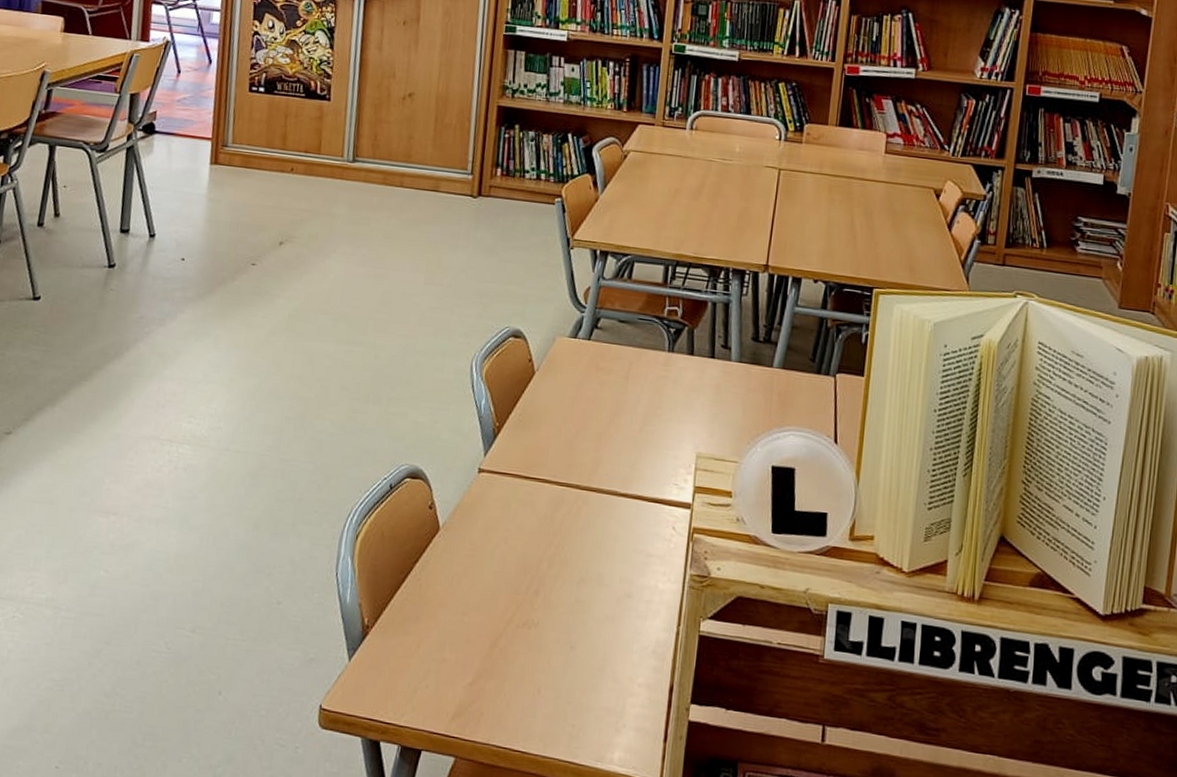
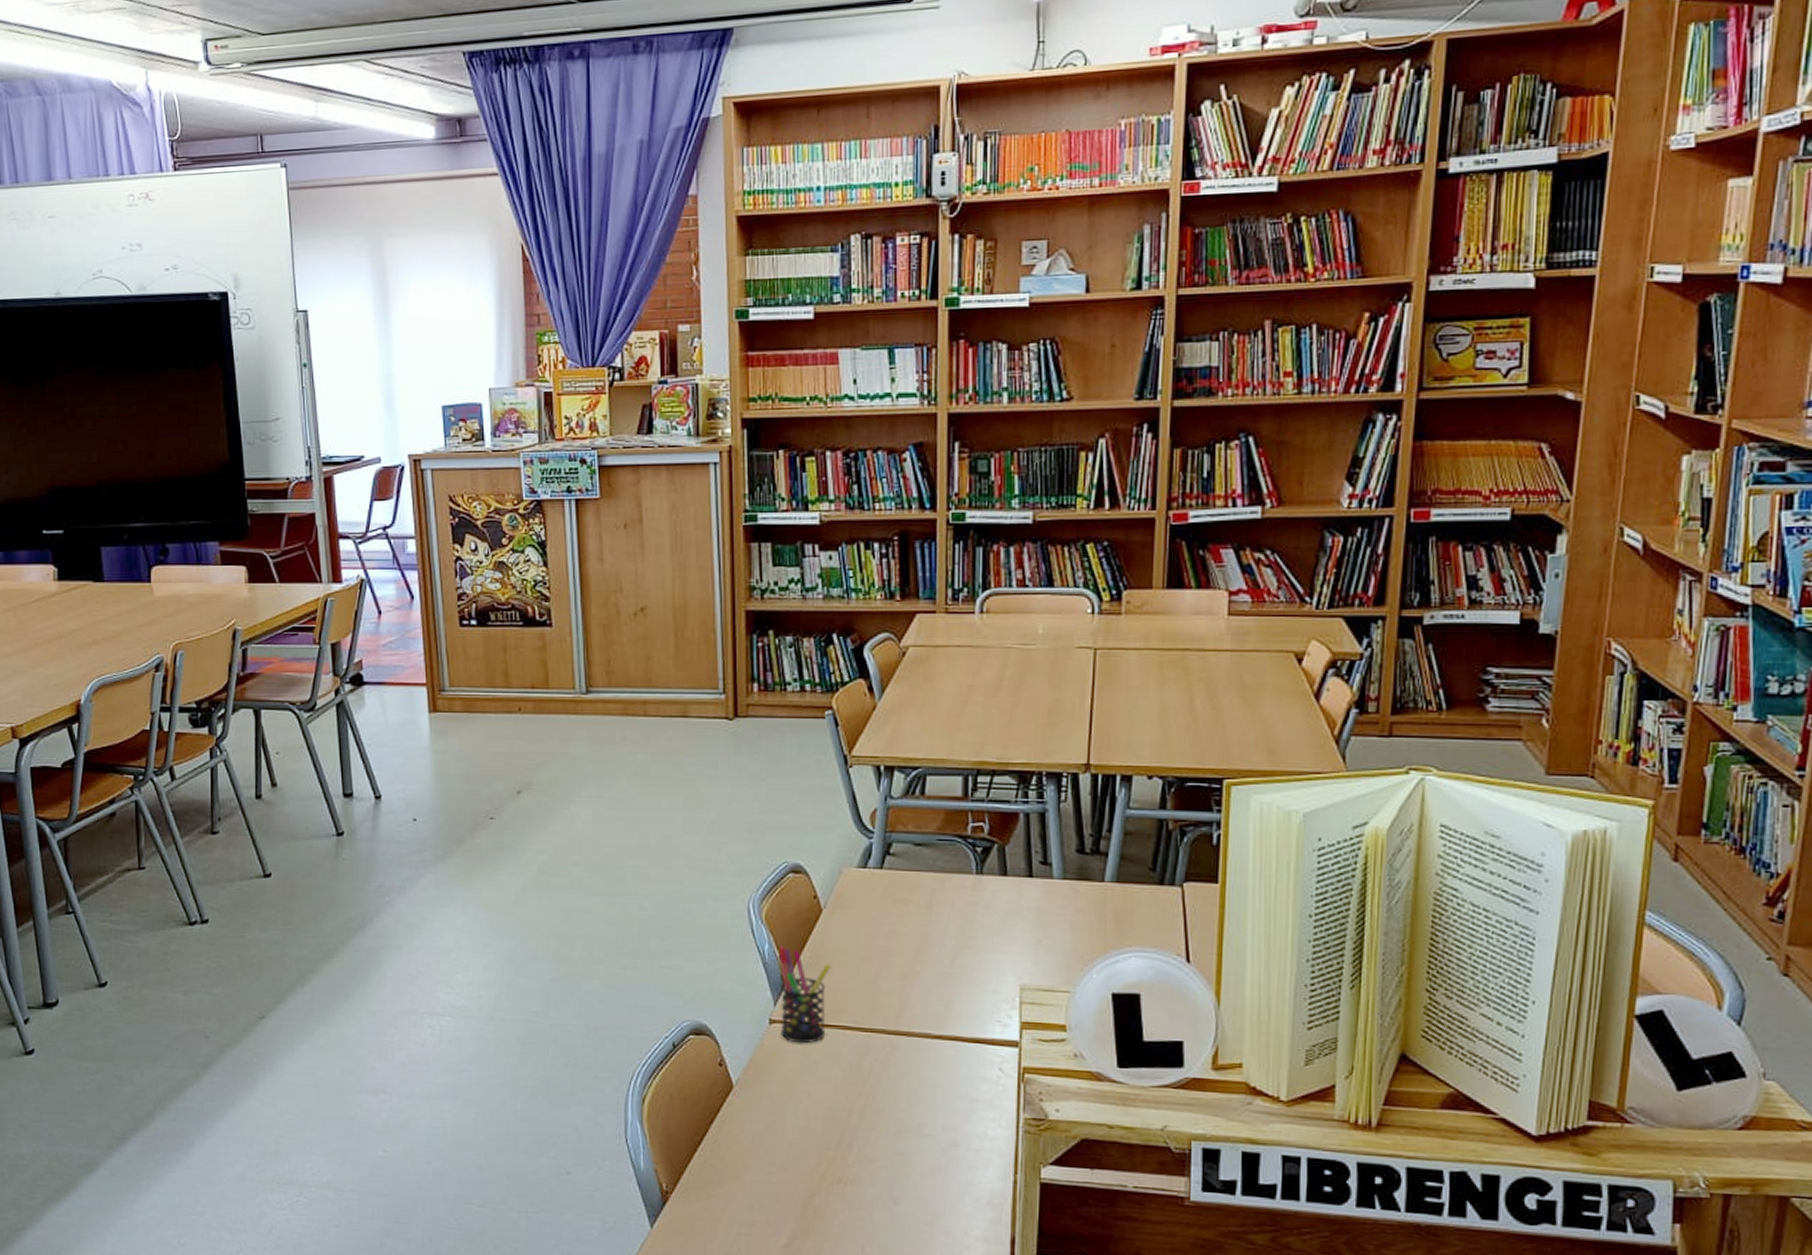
pen holder: none [487,402,538,493] -> present [778,946,831,1044]

